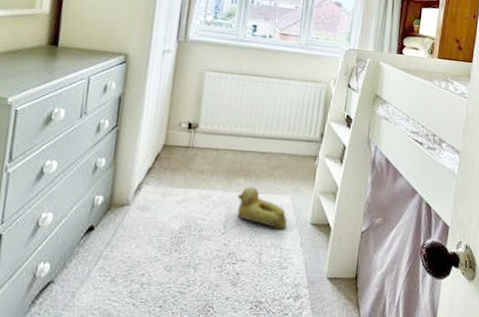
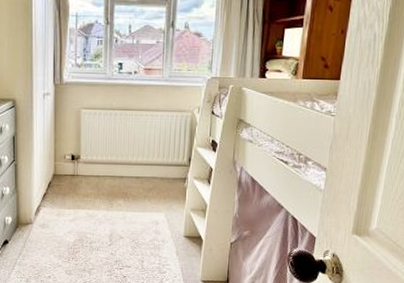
rubber duck: present [236,186,288,230] -> none [118,206,164,242]

